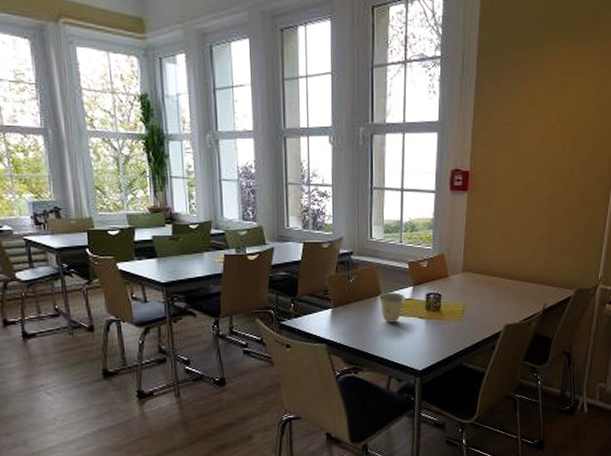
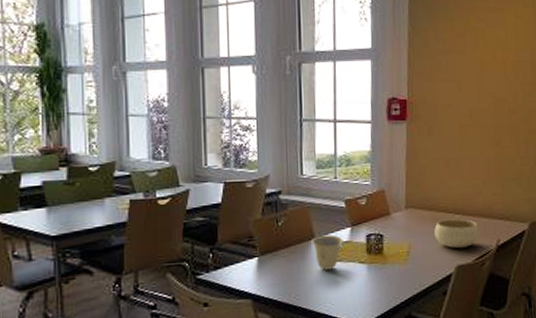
bowl: none [487,283,529,310] -> present [434,218,480,249]

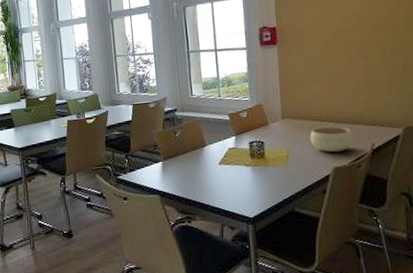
cup: present [311,234,343,270] -> none [203,142,230,172]

